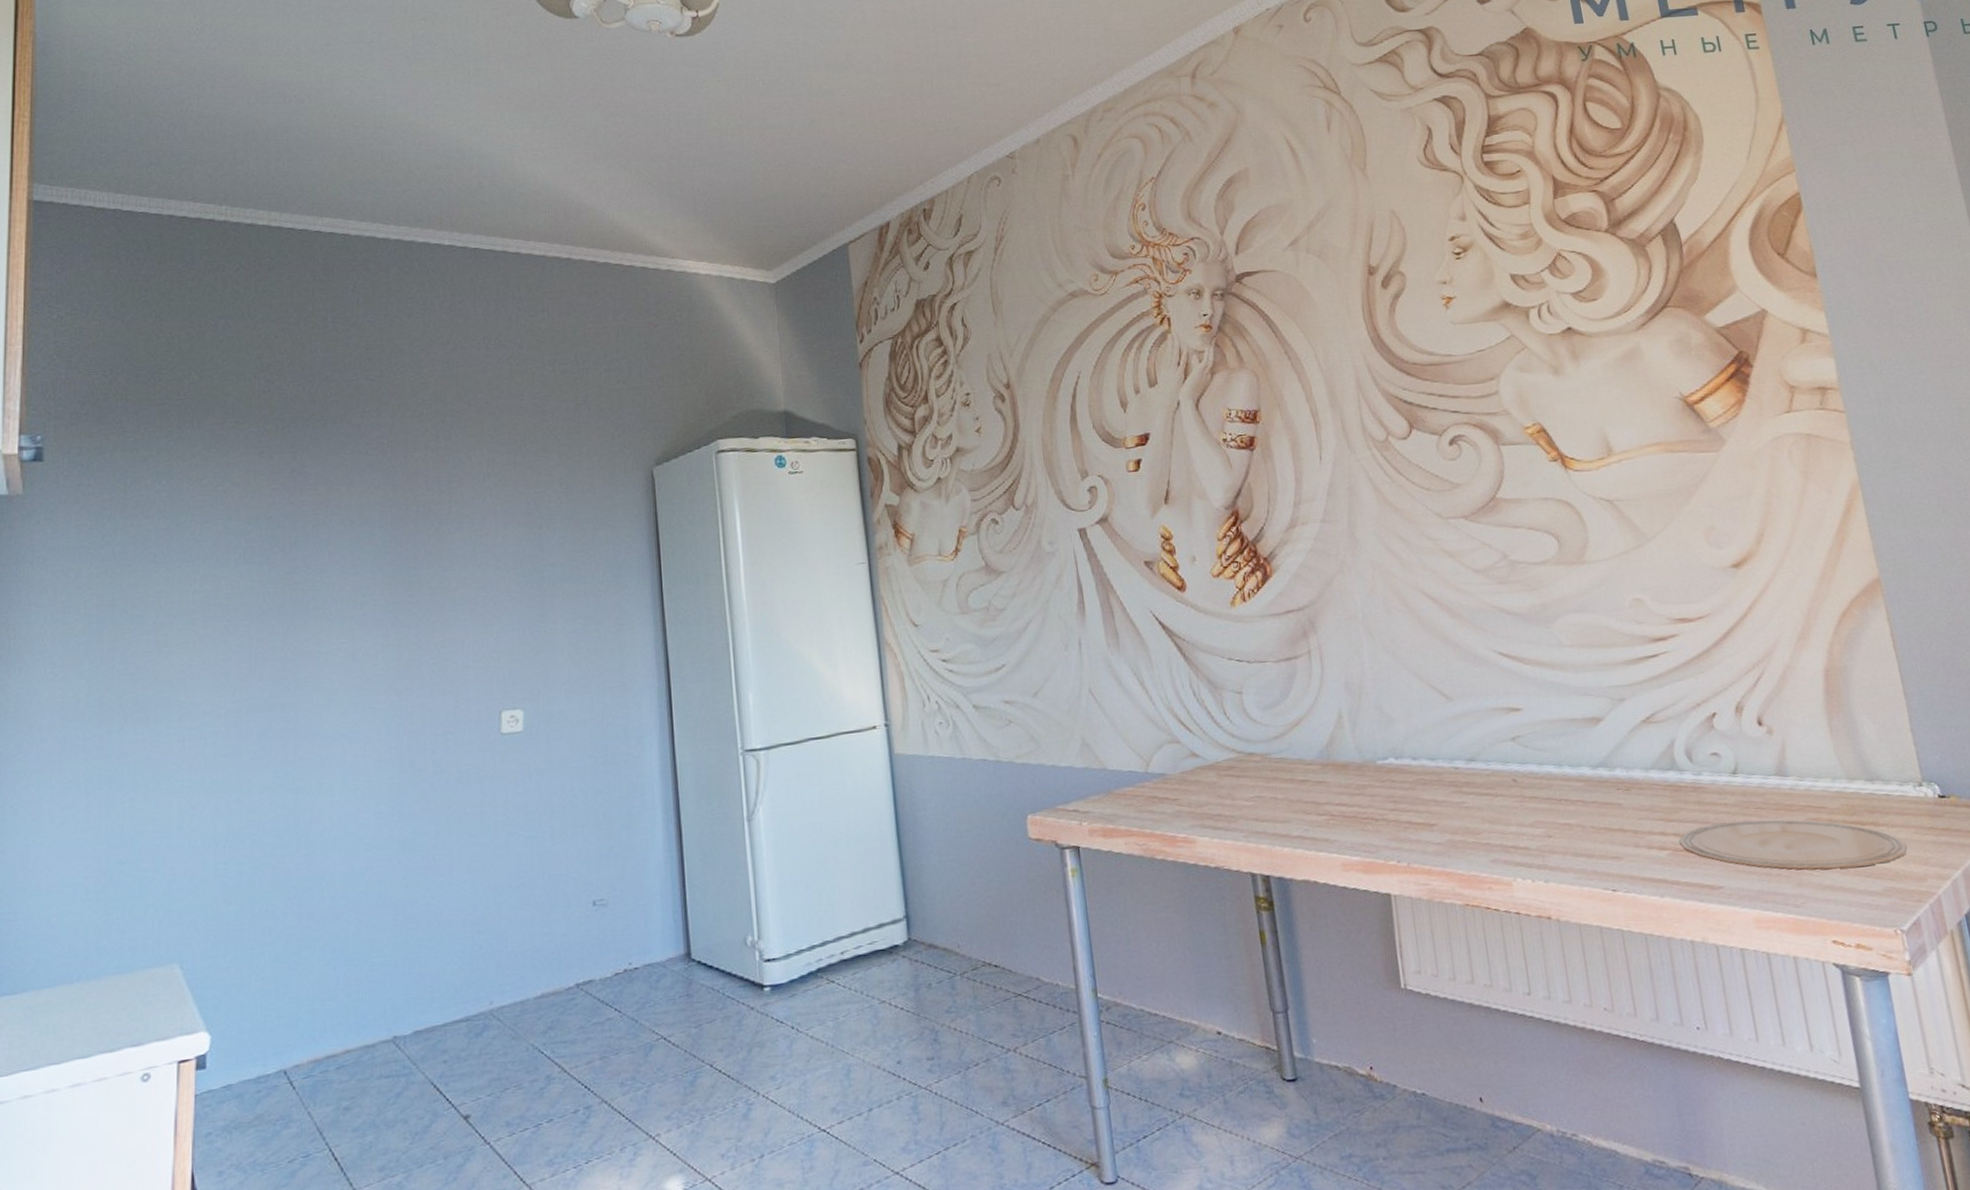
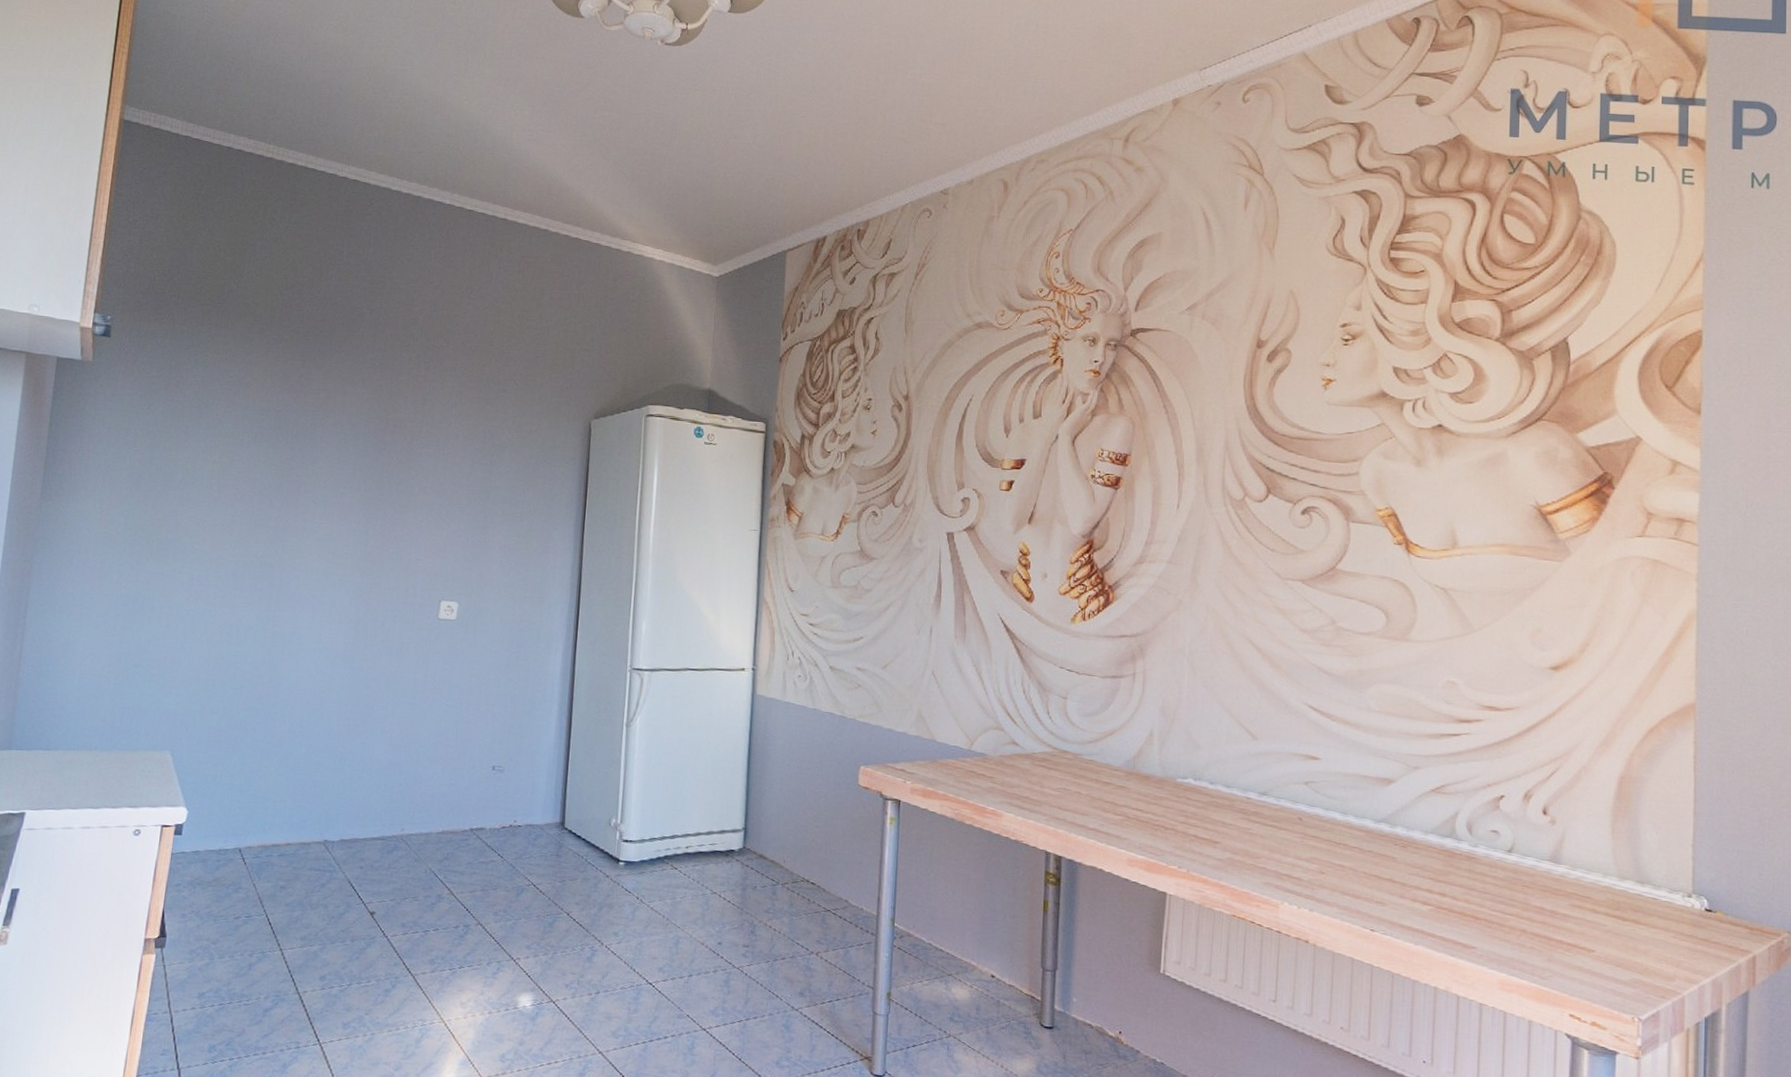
plate: present [1679,819,1908,870] -> none [1443,892,1663,958]

